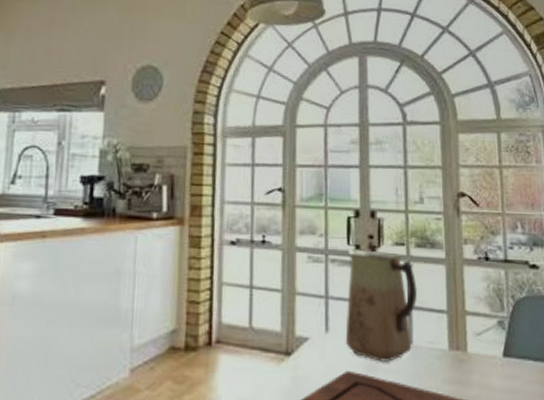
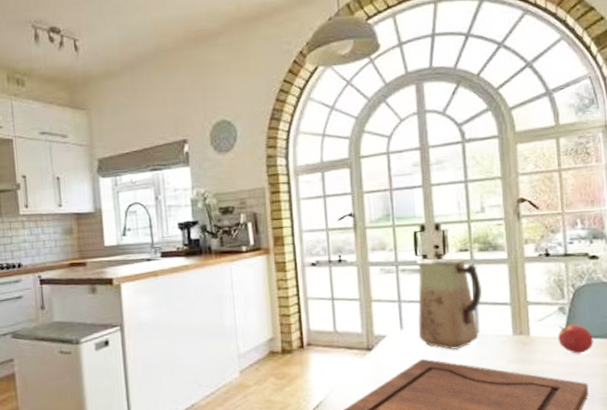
fruit: none [497,342,534,379] -> present [558,324,594,354]

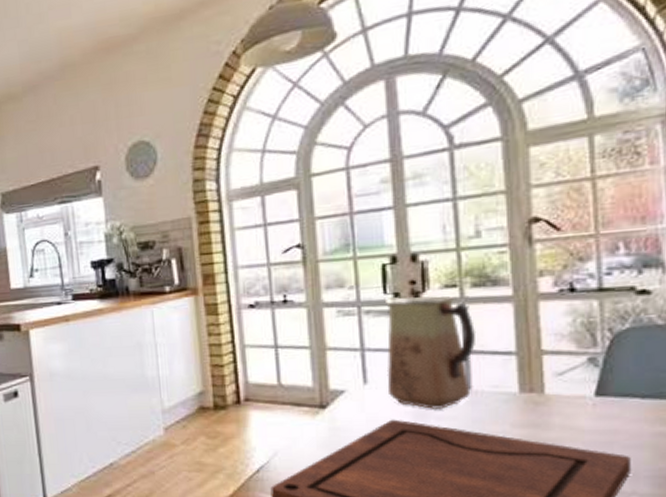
fruit: present [558,324,594,354] -> none [586,380,641,418]

